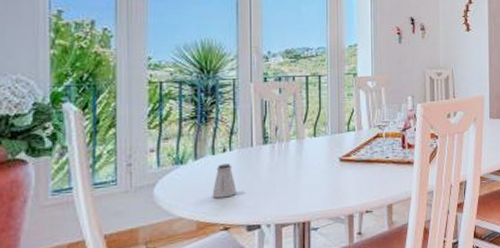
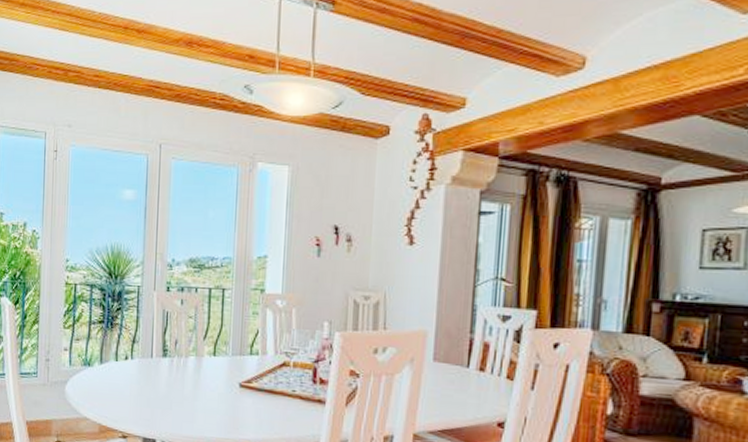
saltshaker: present [212,164,237,199] -> none [113,371,136,406]

